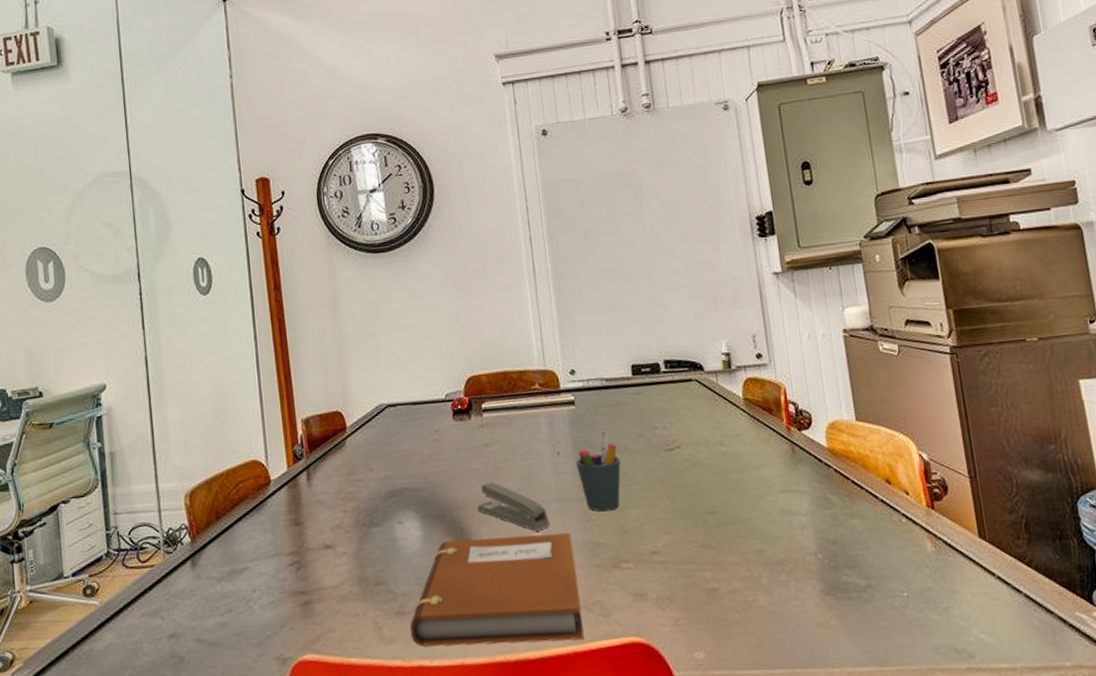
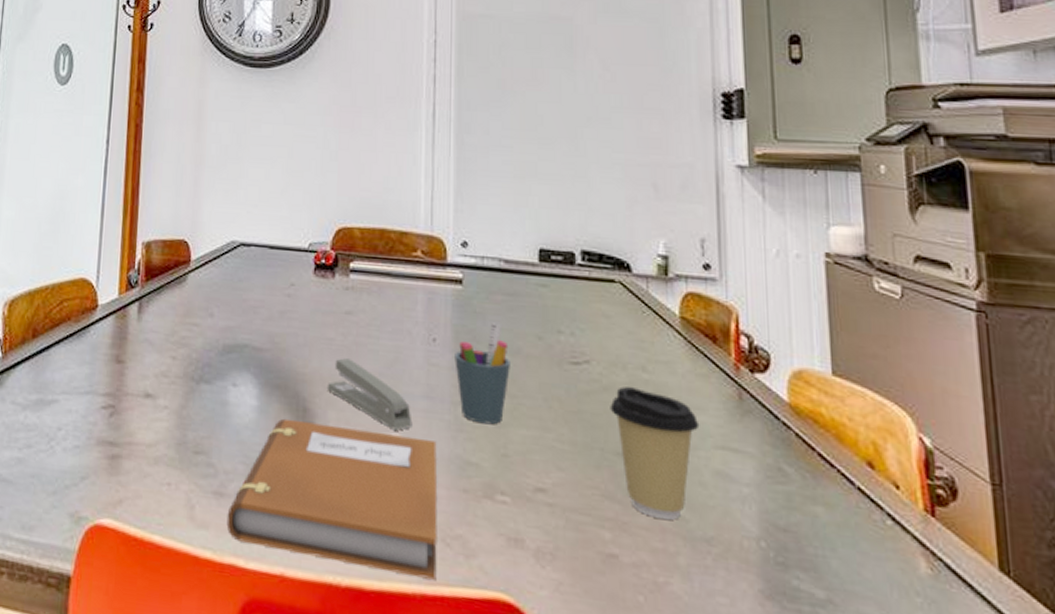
coffee cup: none [699,459,766,554] -> present [610,386,700,520]

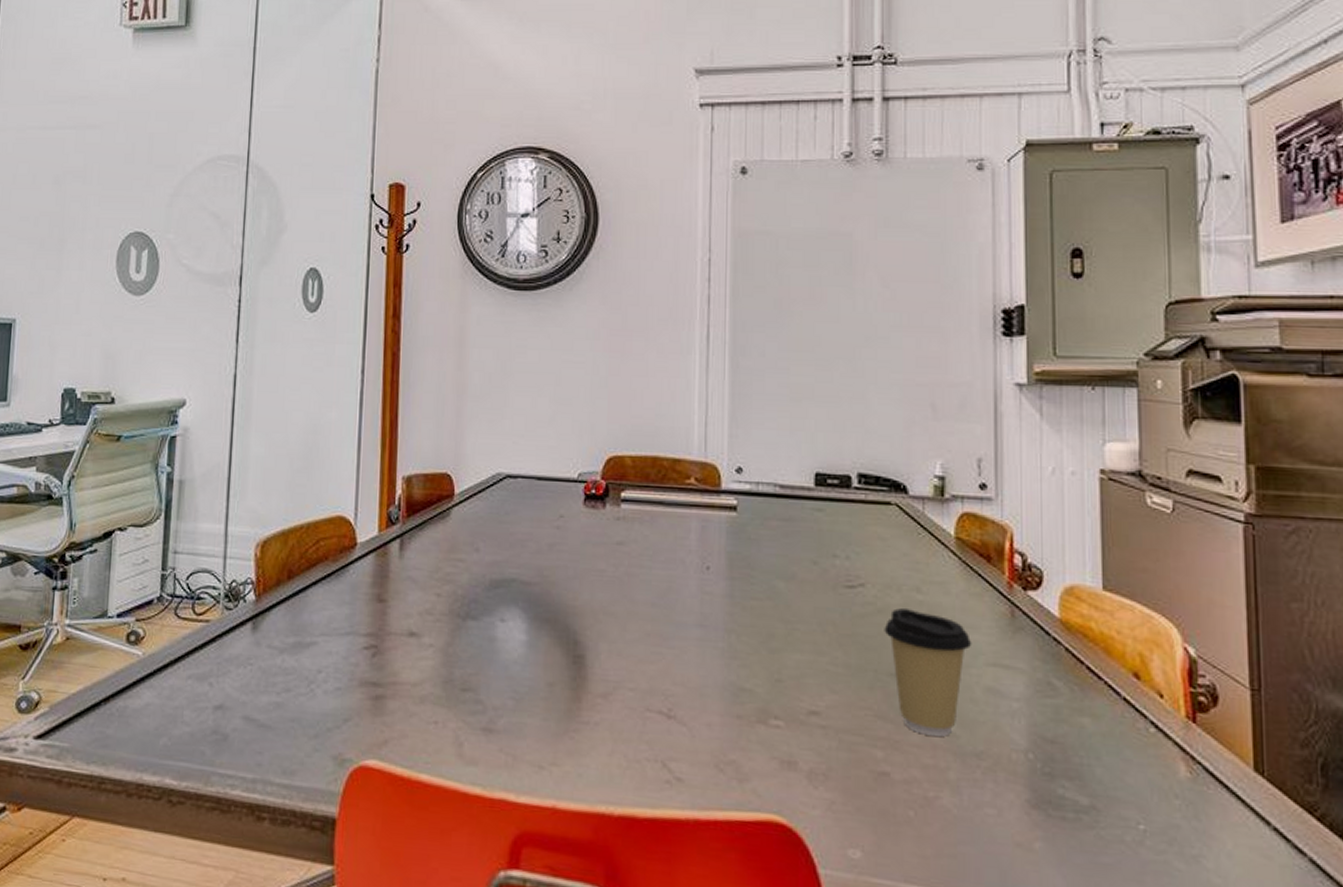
notebook: present [226,418,438,580] -> none [496,652,711,805]
stapler: present [326,358,413,431] -> none [598,589,686,660]
pen holder: present [455,323,510,425] -> none [729,549,785,651]

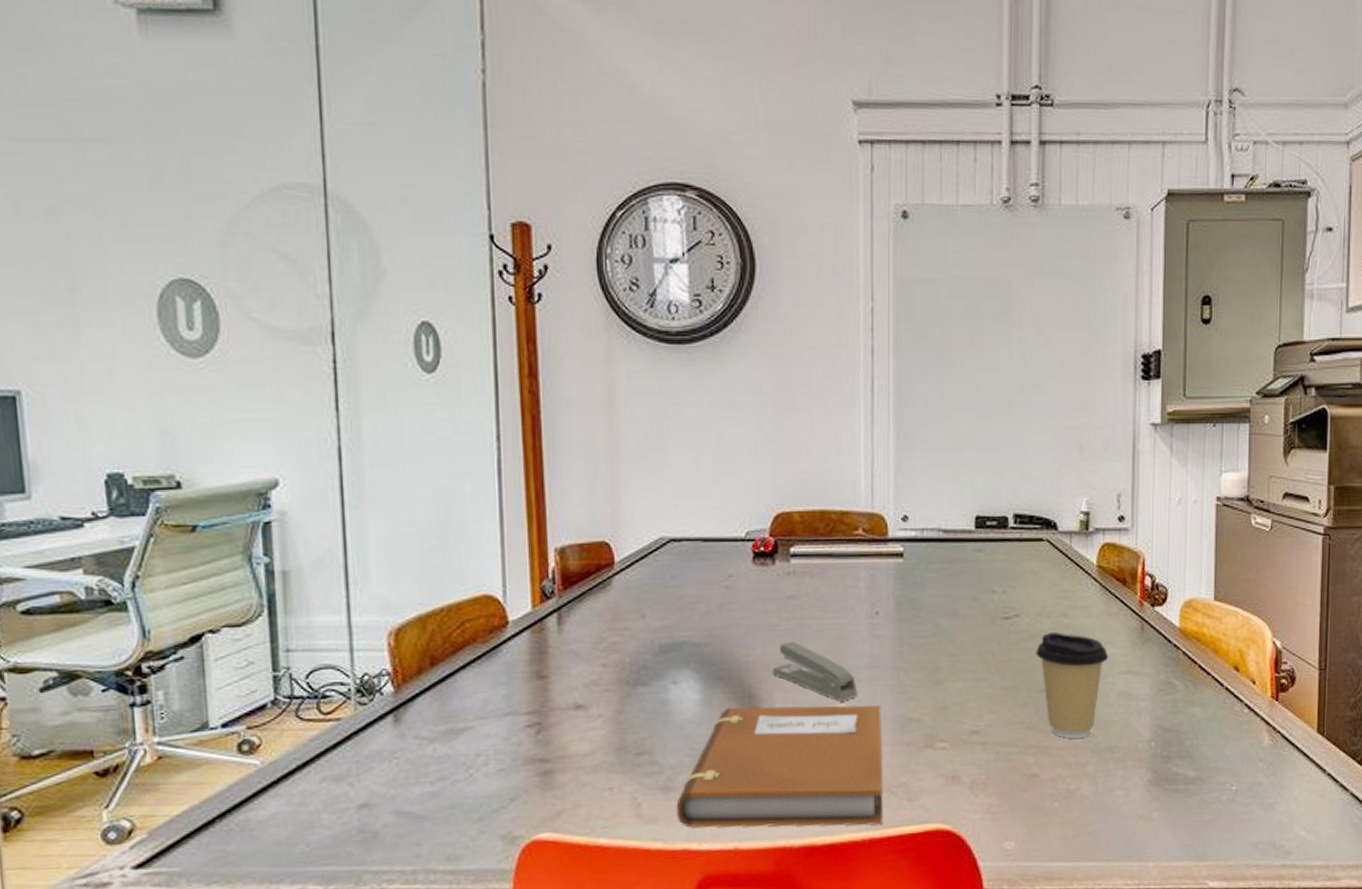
notebook: none [496,652,711,805] -> present [676,705,883,828]
stapler: none [598,589,686,660] -> present [772,641,858,702]

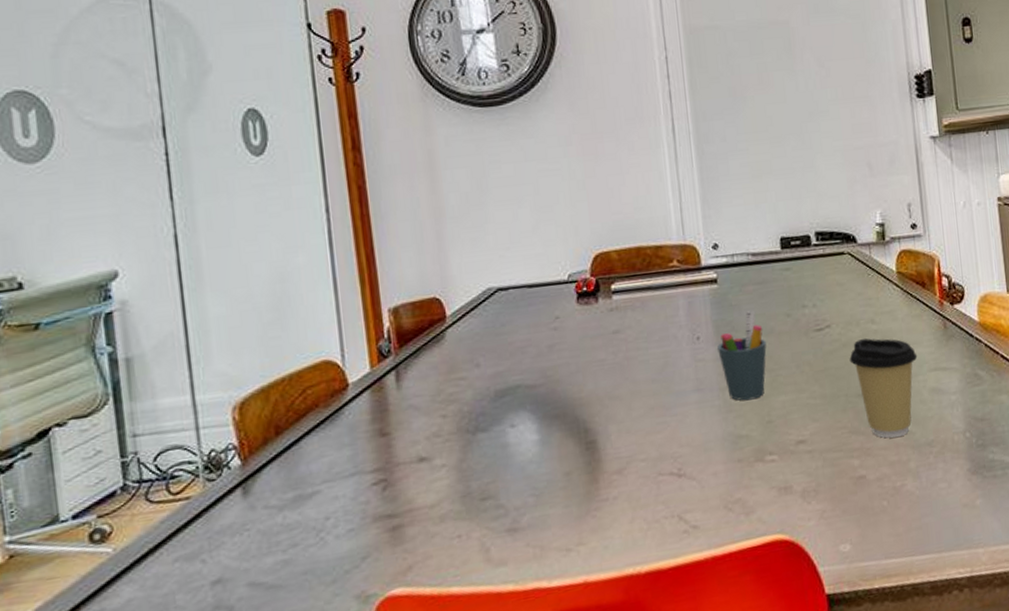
notebook: present [676,705,883,828] -> none [523,426,724,567]
stapler: present [772,641,858,702] -> none [604,373,688,427]
pen holder: none [897,590,949,683] -> present [717,311,767,401]

